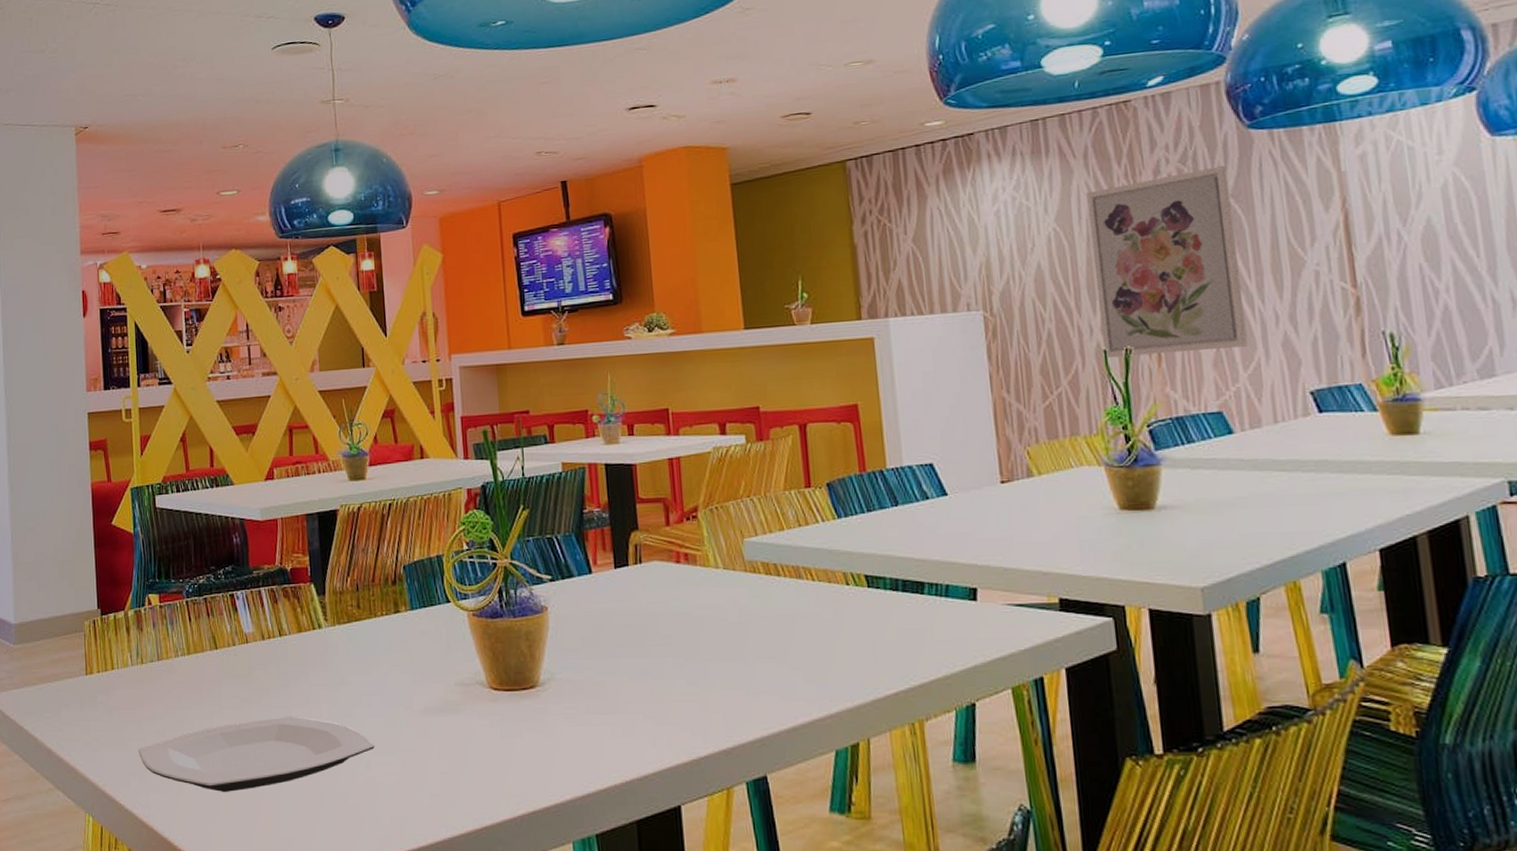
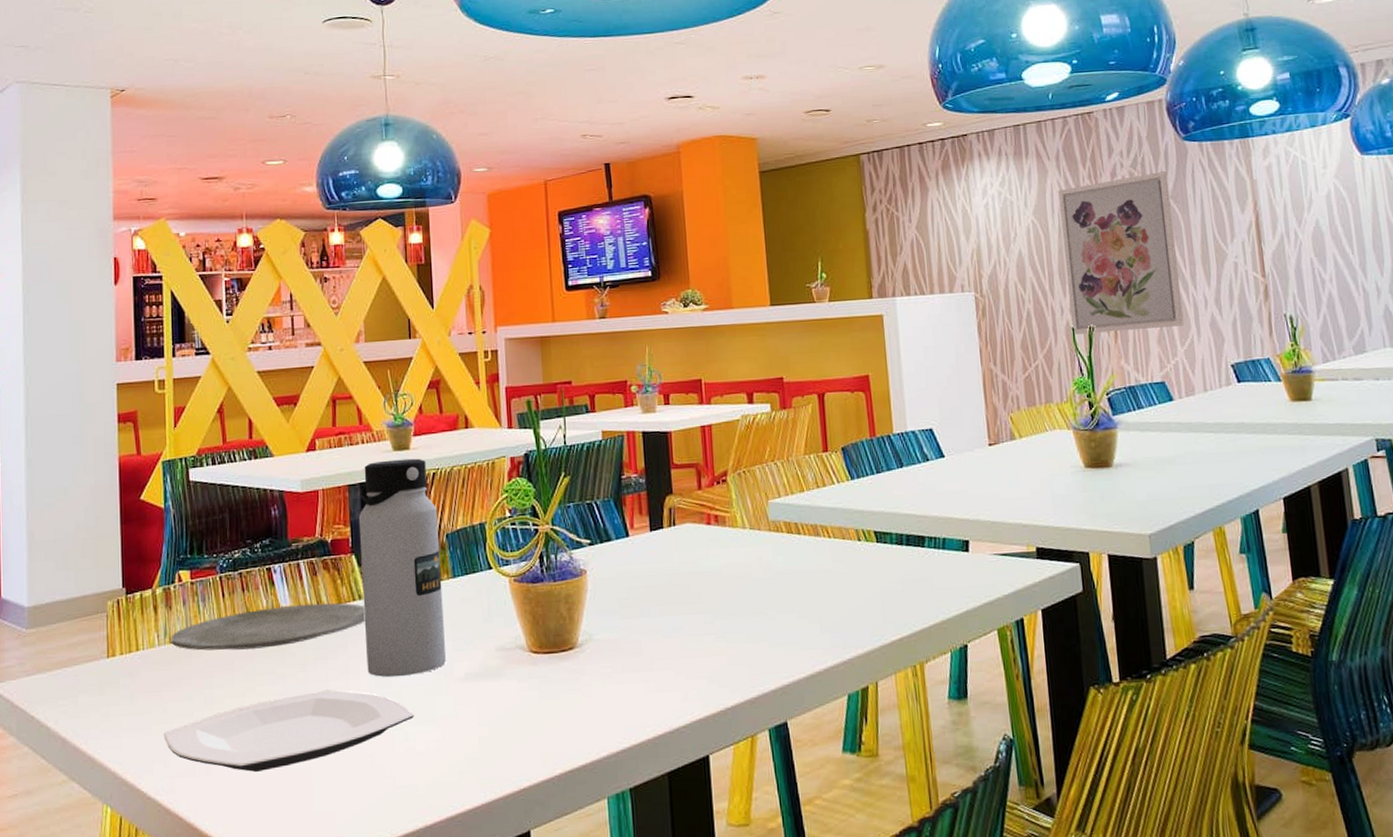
plate: none [142,630,325,673] -> present [171,603,365,651]
water bottle: none [316,488,405,707] -> present [358,458,446,677]

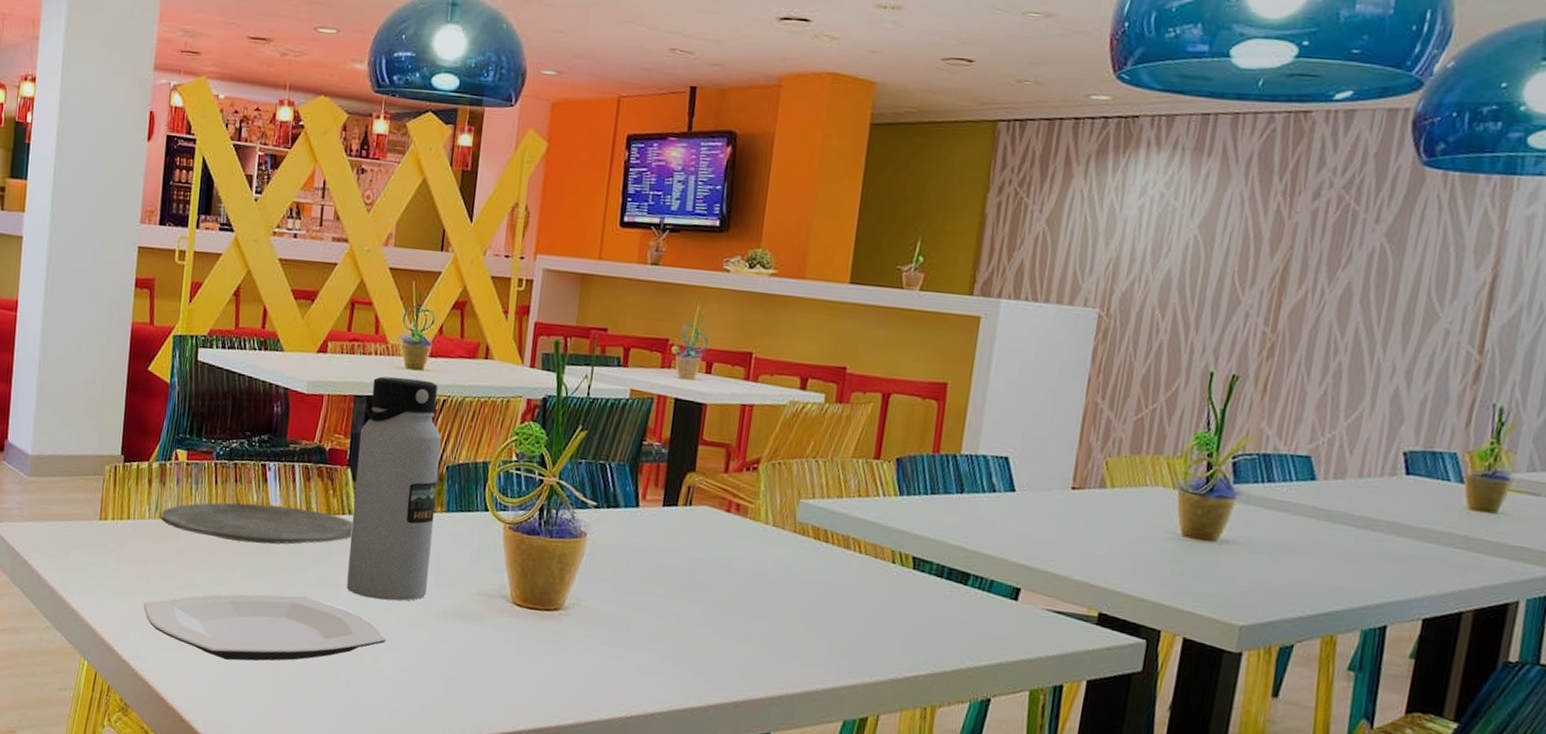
wall art: present [1058,171,1185,334] -> none [1212,200,1390,395]

